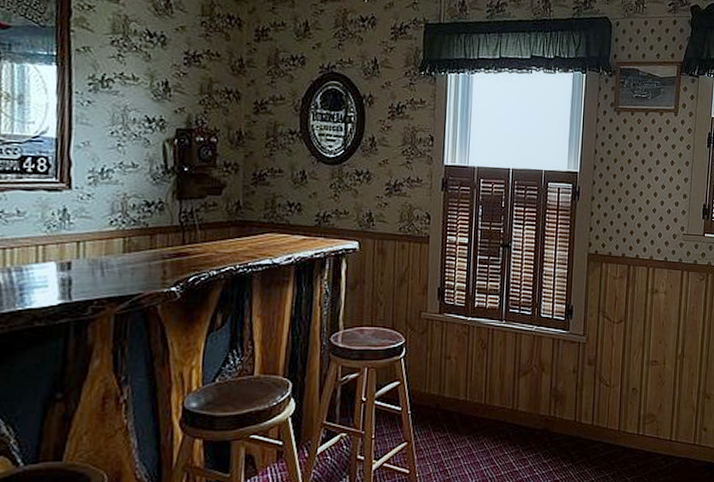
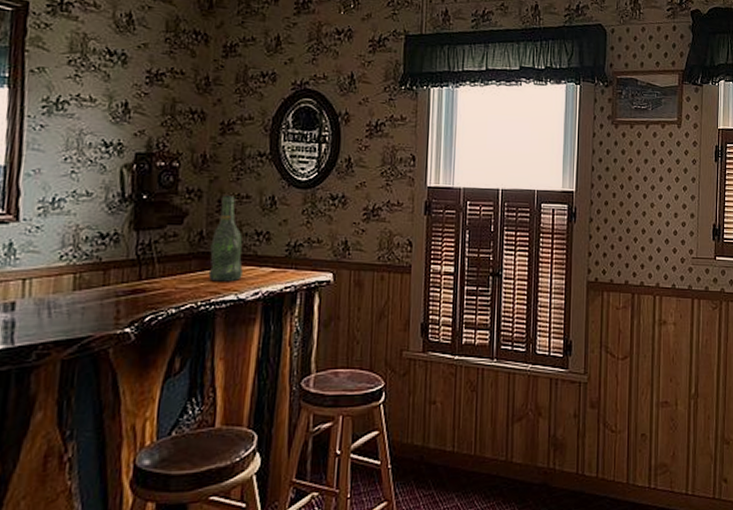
beer bottle: none [245,169,277,248] -> present [208,195,243,282]

